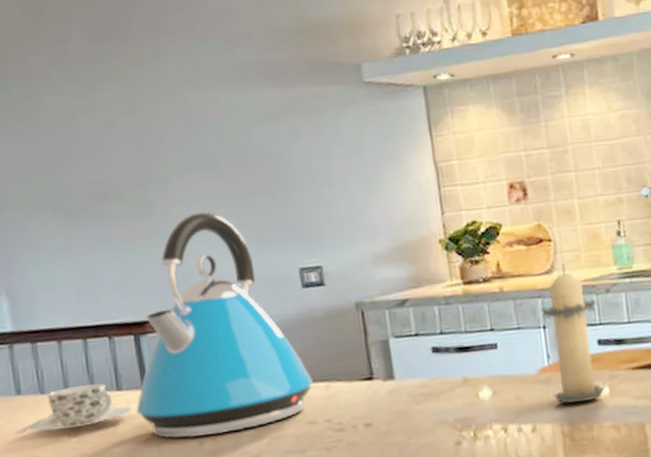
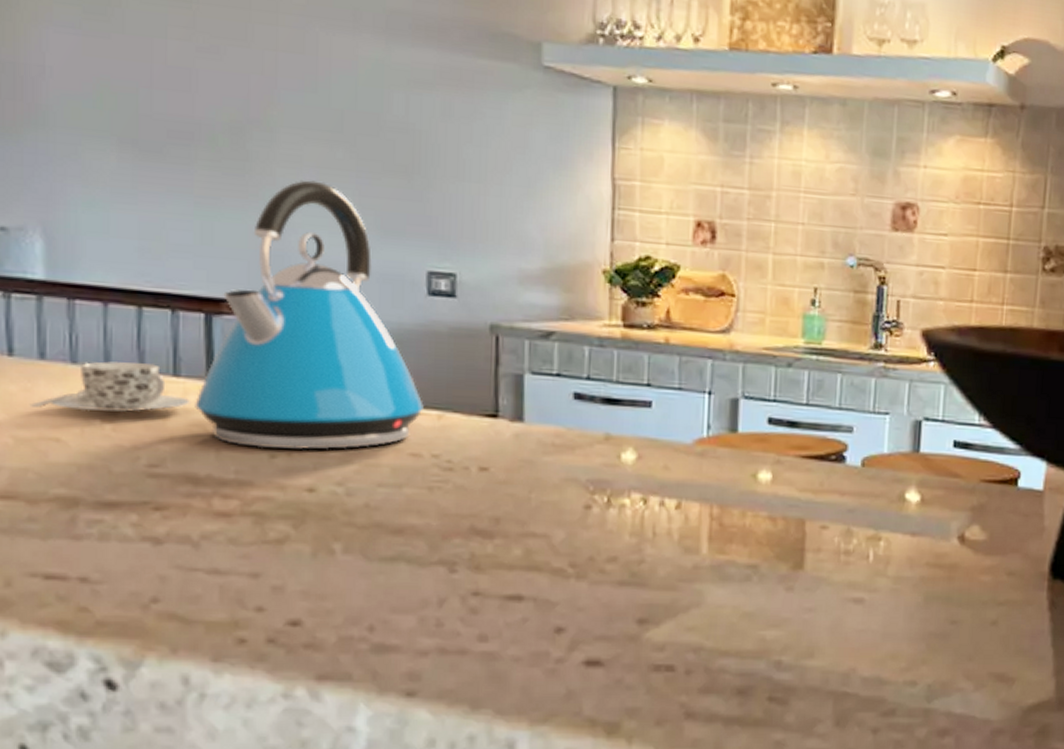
candle: present [540,263,606,403] -> none [707,324,775,485]

